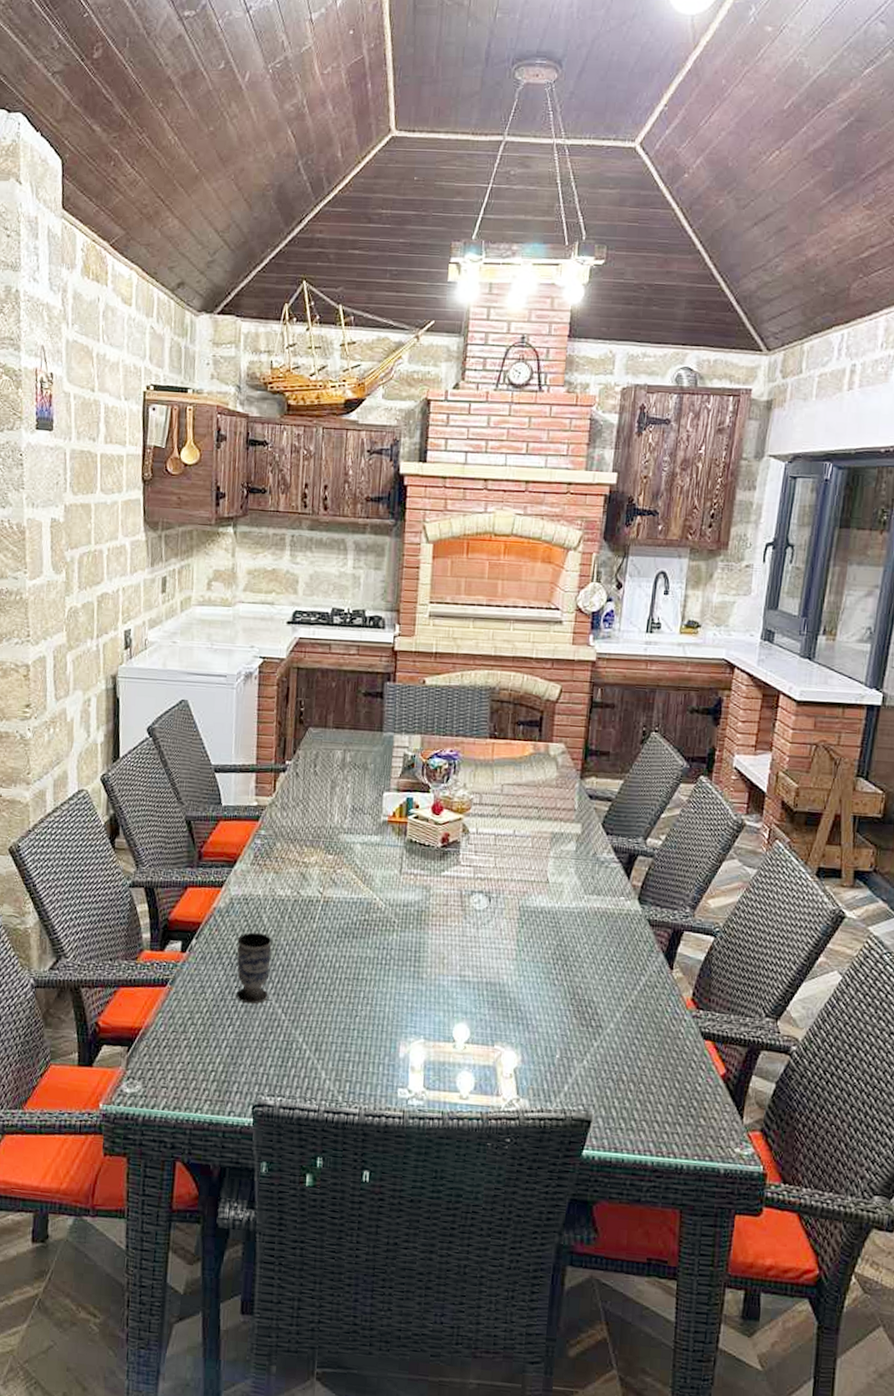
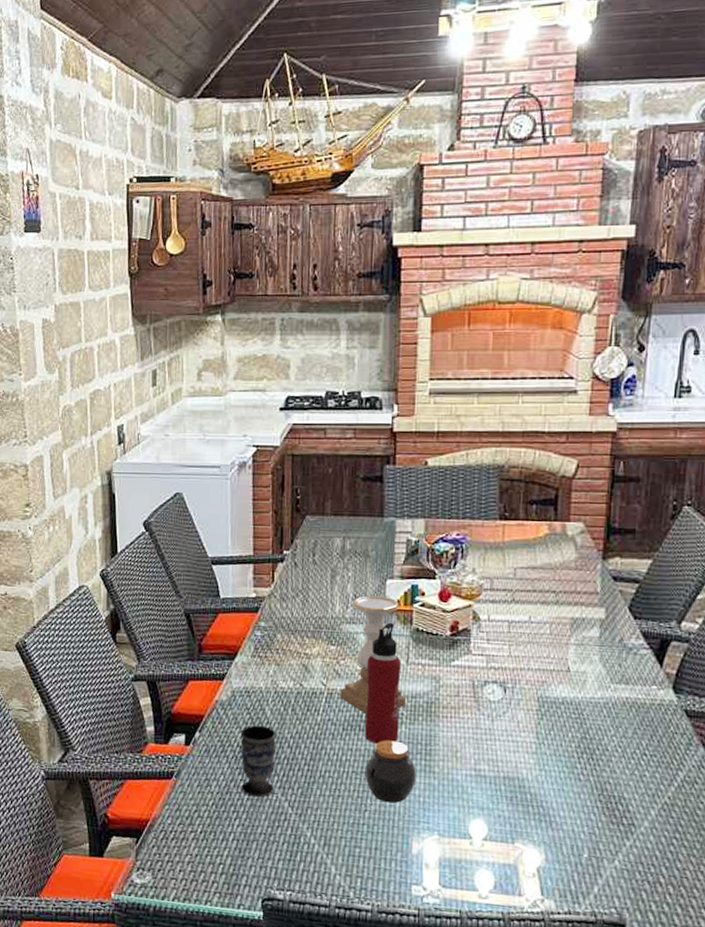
candle holder: none [335,807,398,921] -> present [340,596,406,714]
jar: none [356,947,406,1009] -> present [365,740,417,804]
water bottle: none [358,833,395,951] -> present [365,622,402,744]

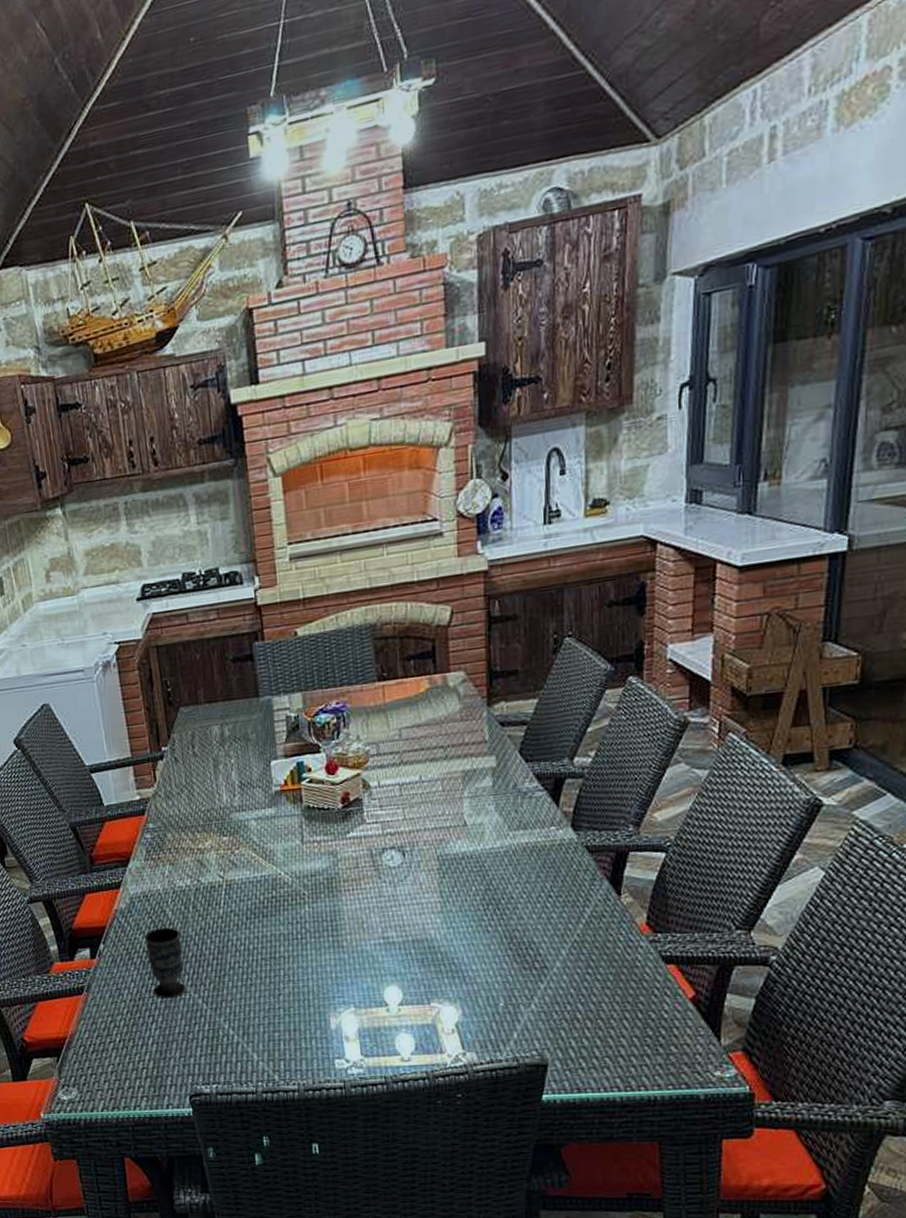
candle holder: present [340,596,406,714] -> none [238,778,306,899]
water bottle: present [365,622,402,744] -> none [261,803,303,928]
jar: present [365,740,417,804] -> none [273,921,327,984]

